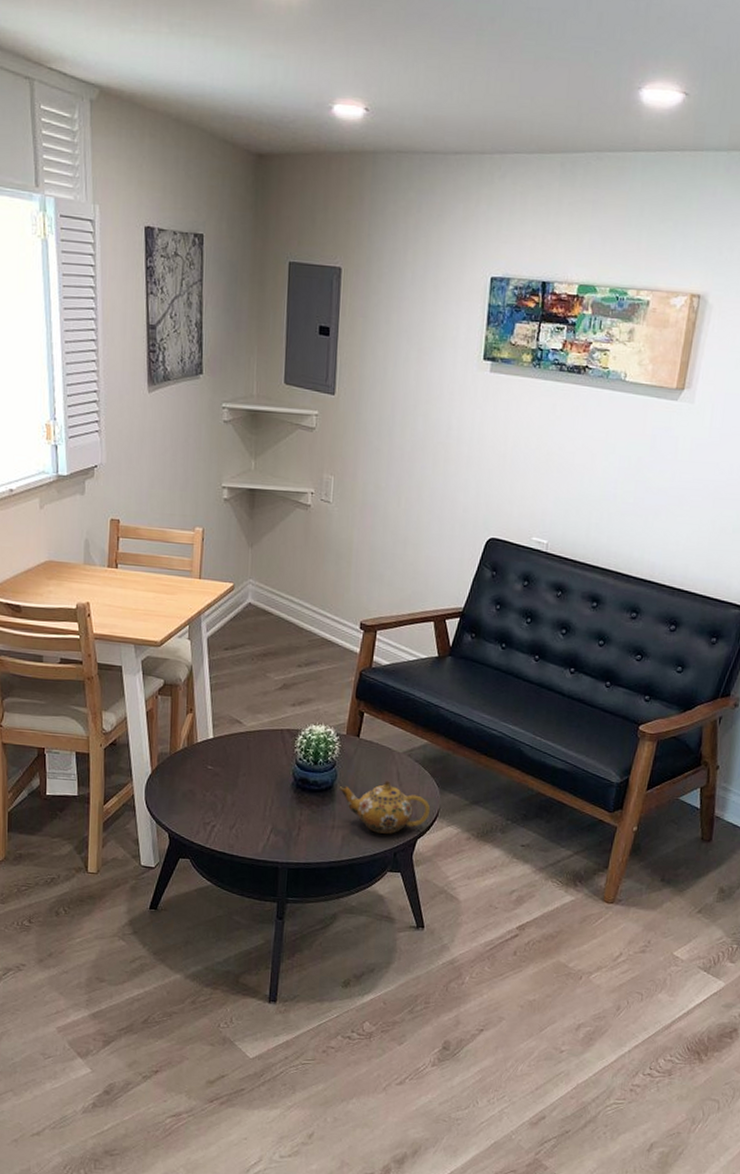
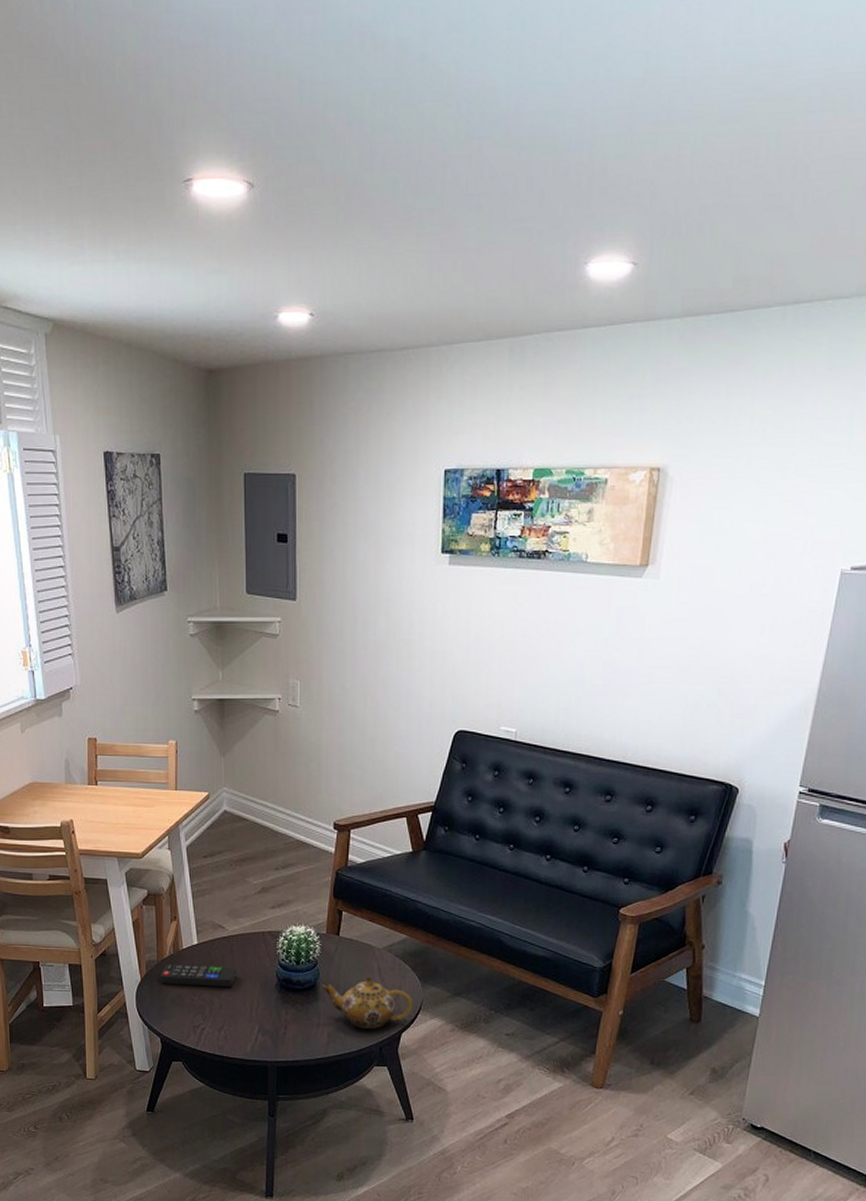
remote control: none [172,757,253,784] -> present [161,964,237,987]

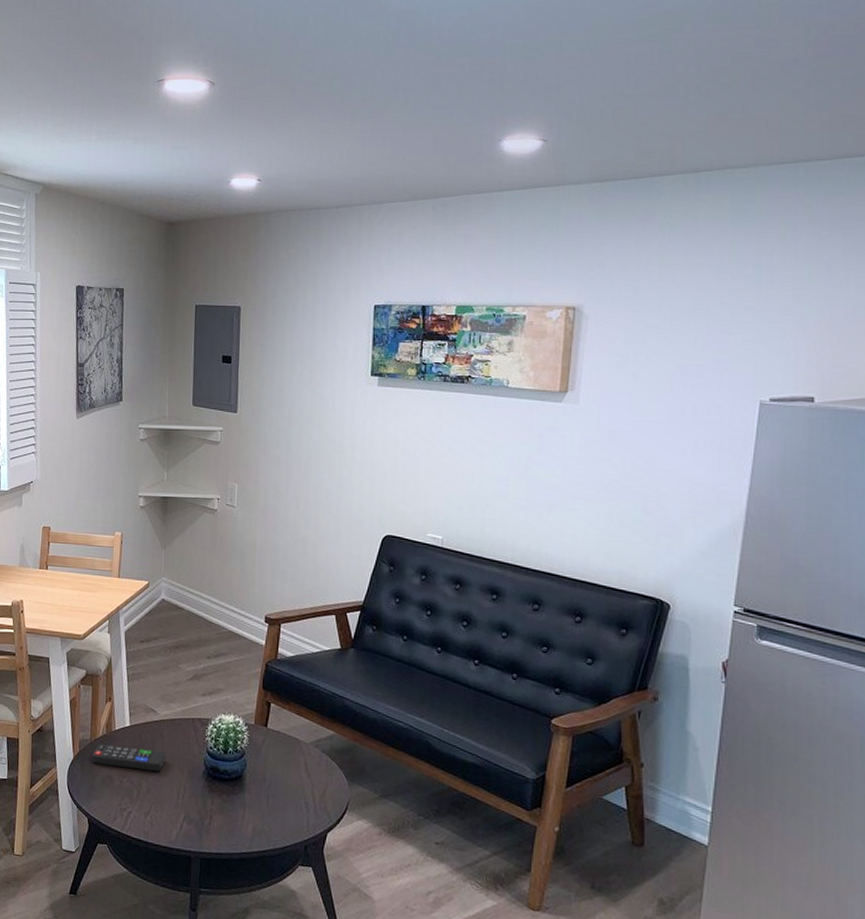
teapot: present [323,977,414,1030] -> none [249,771,340,827]

